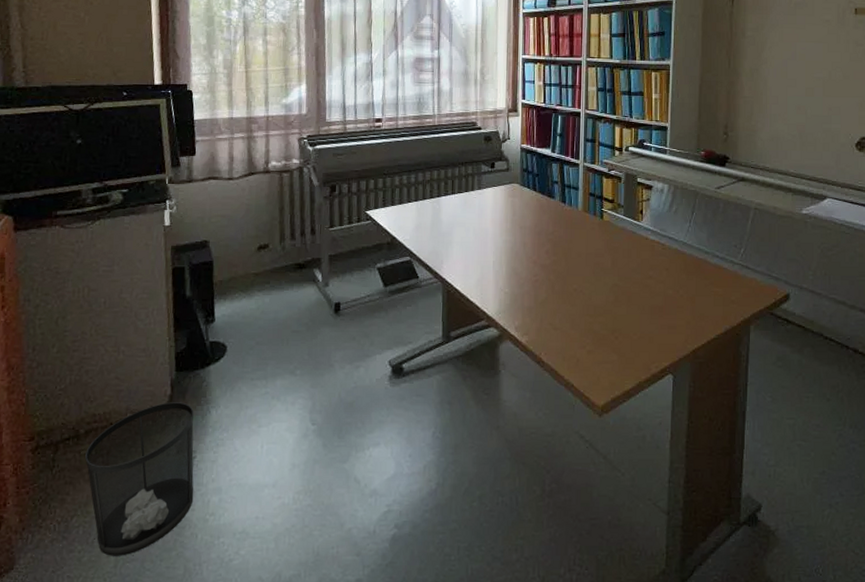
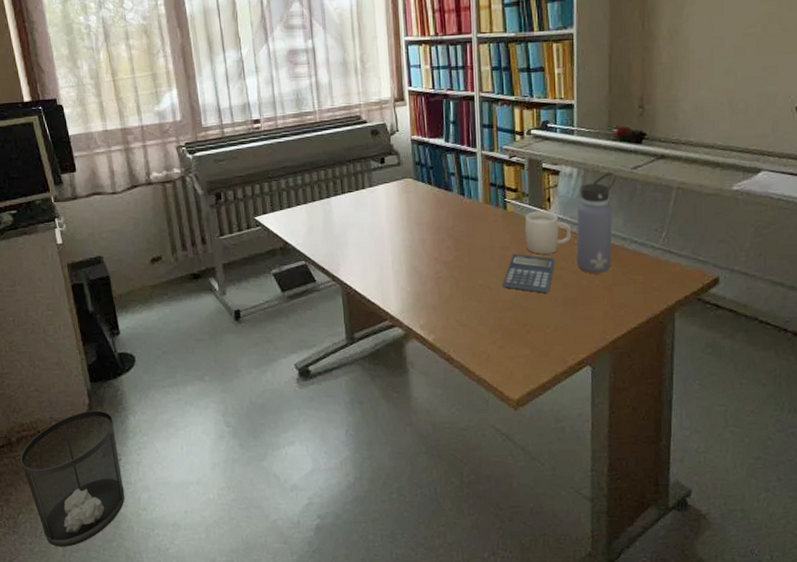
calculator: none [594,260,644,301] -> present [502,253,555,293]
mug: none [618,222,661,263] -> present [524,211,572,254]
water bottle: none [664,190,702,285] -> present [576,172,617,274]

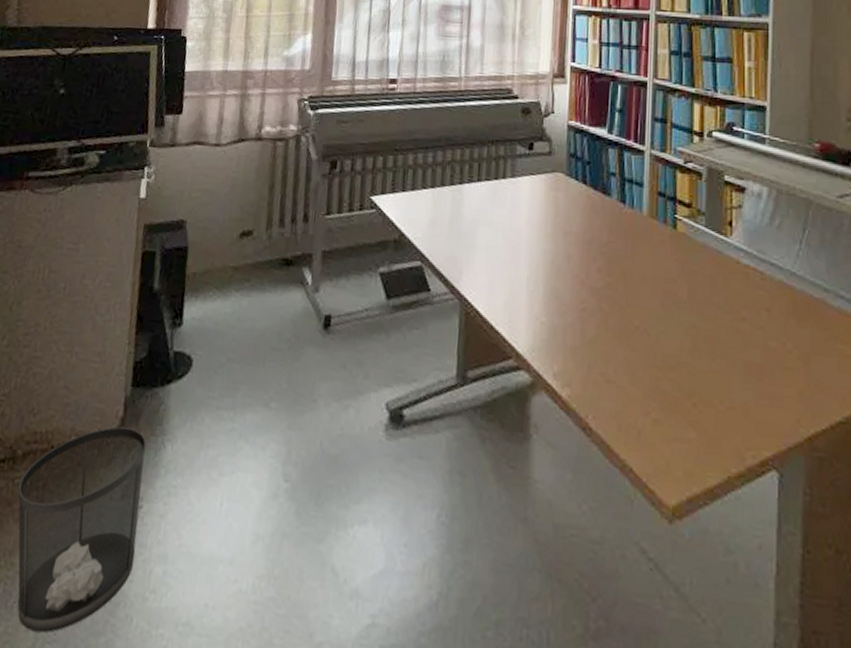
calculator: present [502,253,555,293] -> none [663,289,735,352]
mug: present [524,211,572,254] -> none [697,236,758,297]
water bottle: present [576,172,617,274] -> none [763,197,818,335]

